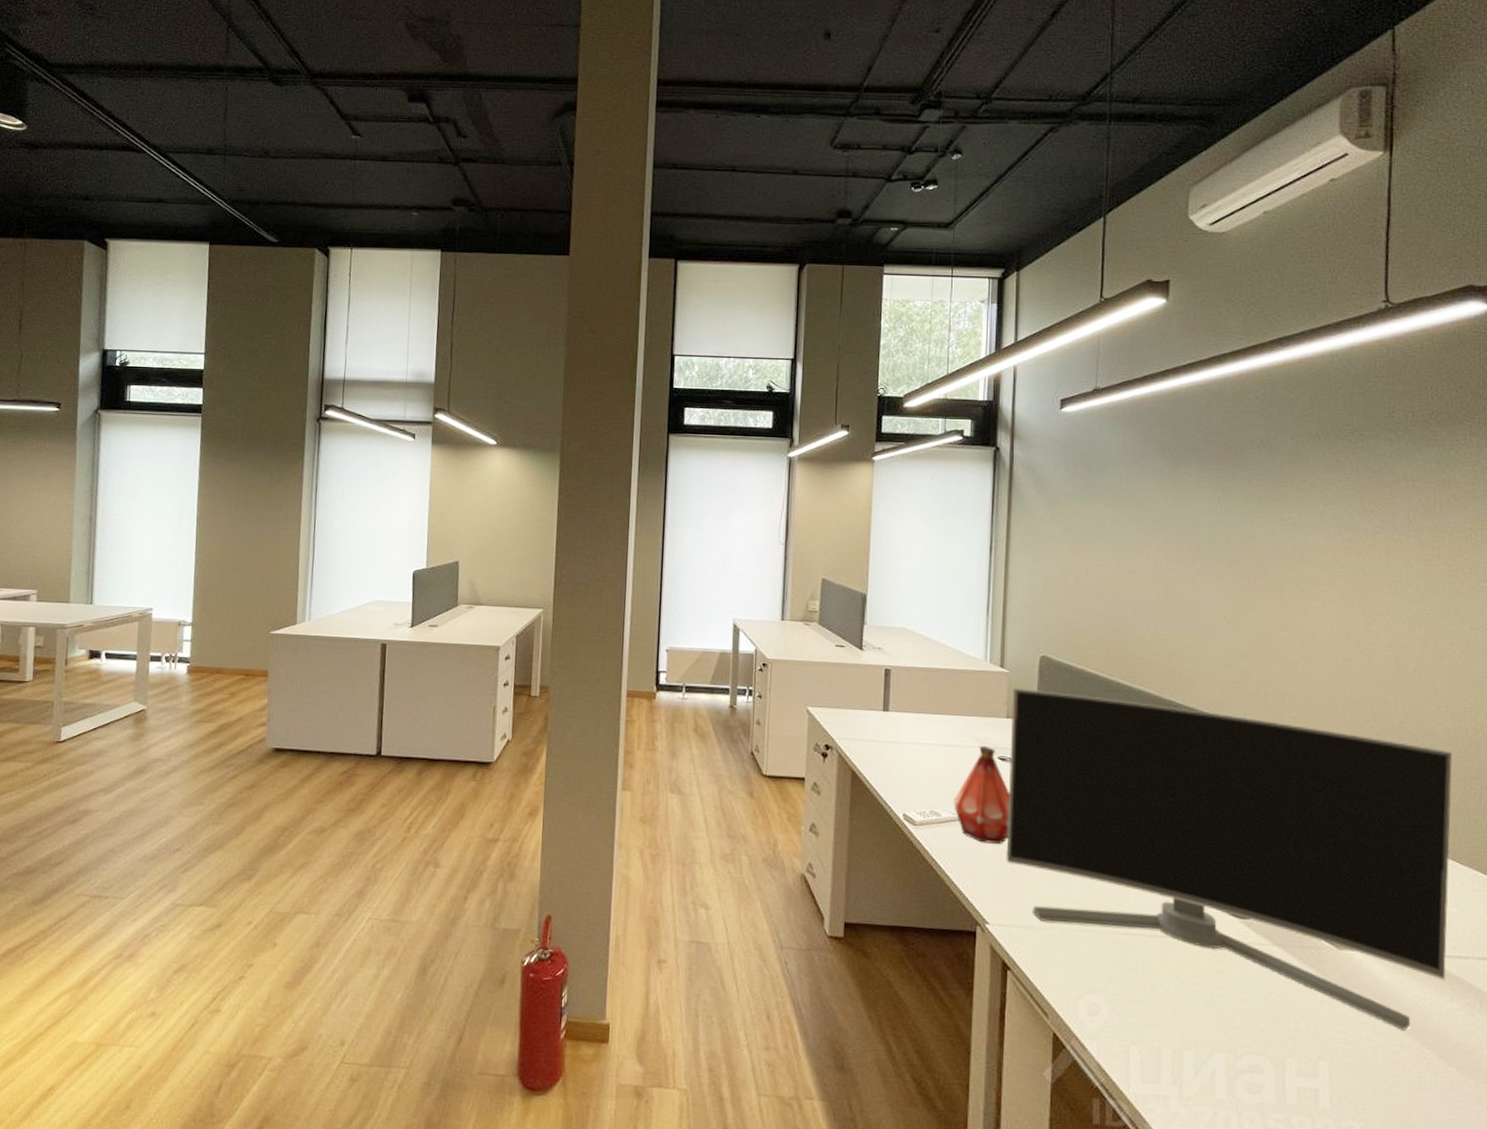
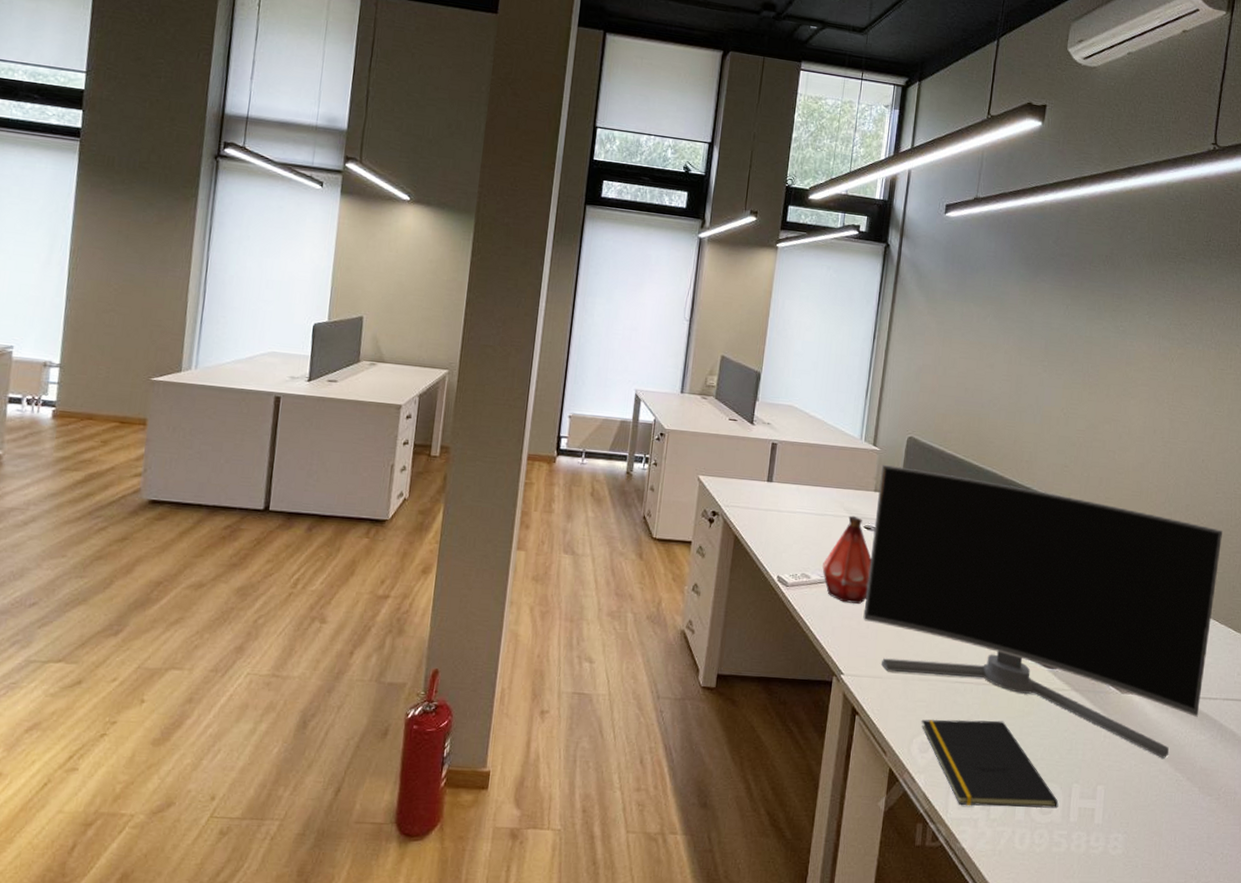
notepad: none [1086,977,1270,1087] -> present [921,719,1059,808]

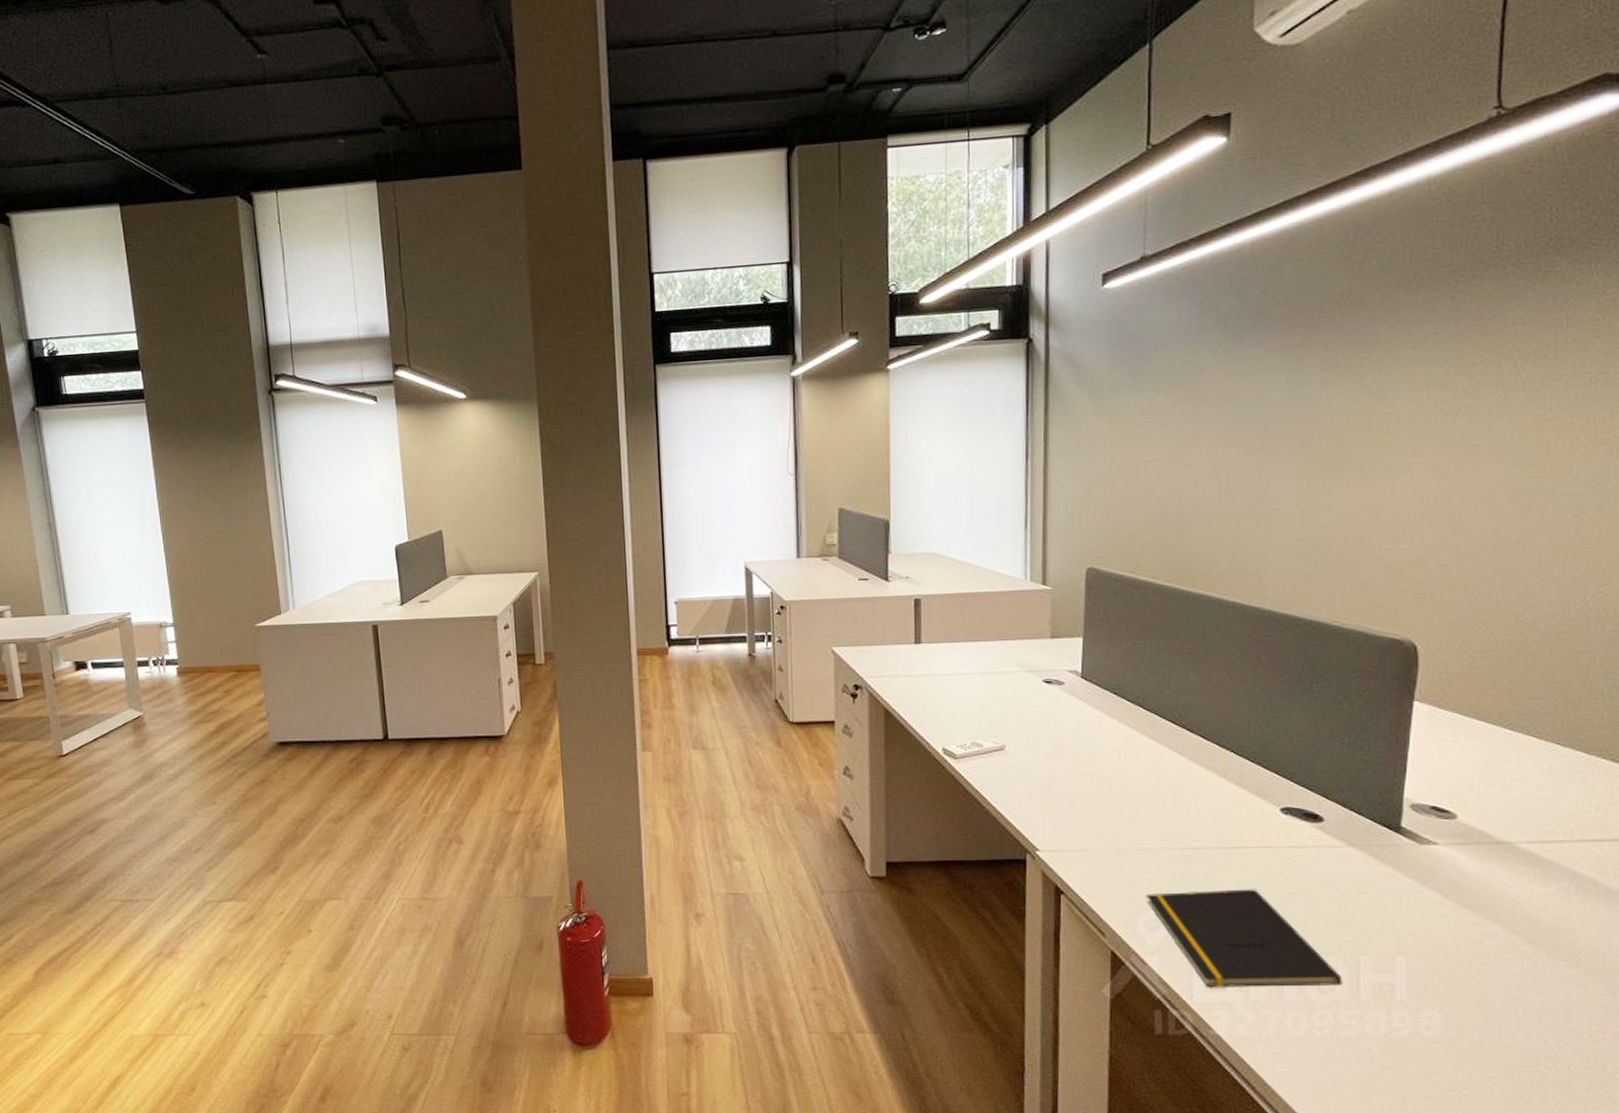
bottle: present [822,515,871,604] -> none [996,669,1058,770]
computer monitor: present [863,465,1223,759] -> none [1055,605,1556,919]

